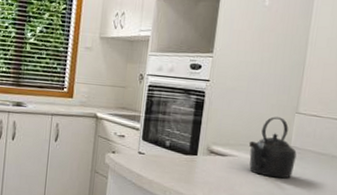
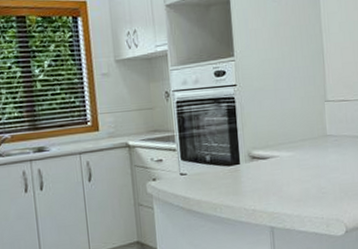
kettle: present [248,116,297,179] -> none [287,108,335,171]

